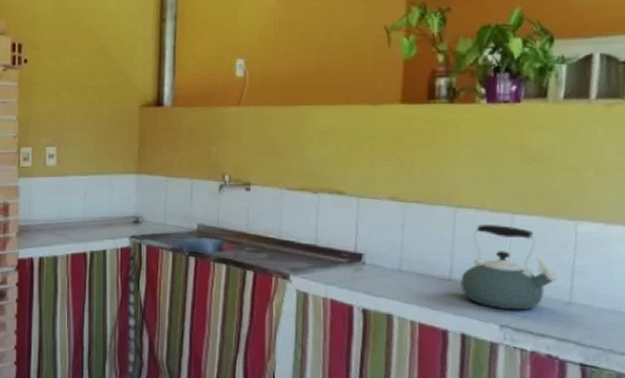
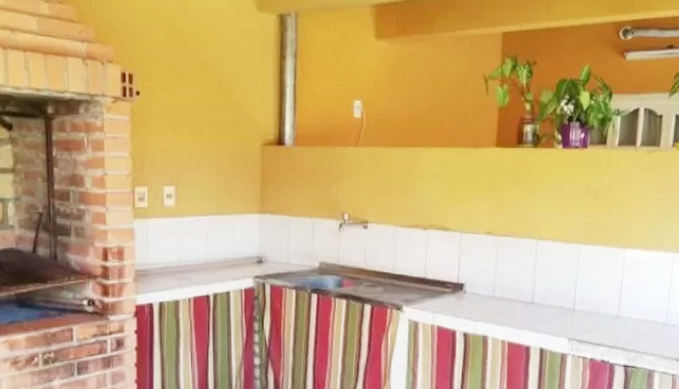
kettle: present [460,225,559,311] -> none [540,254,611,326]

